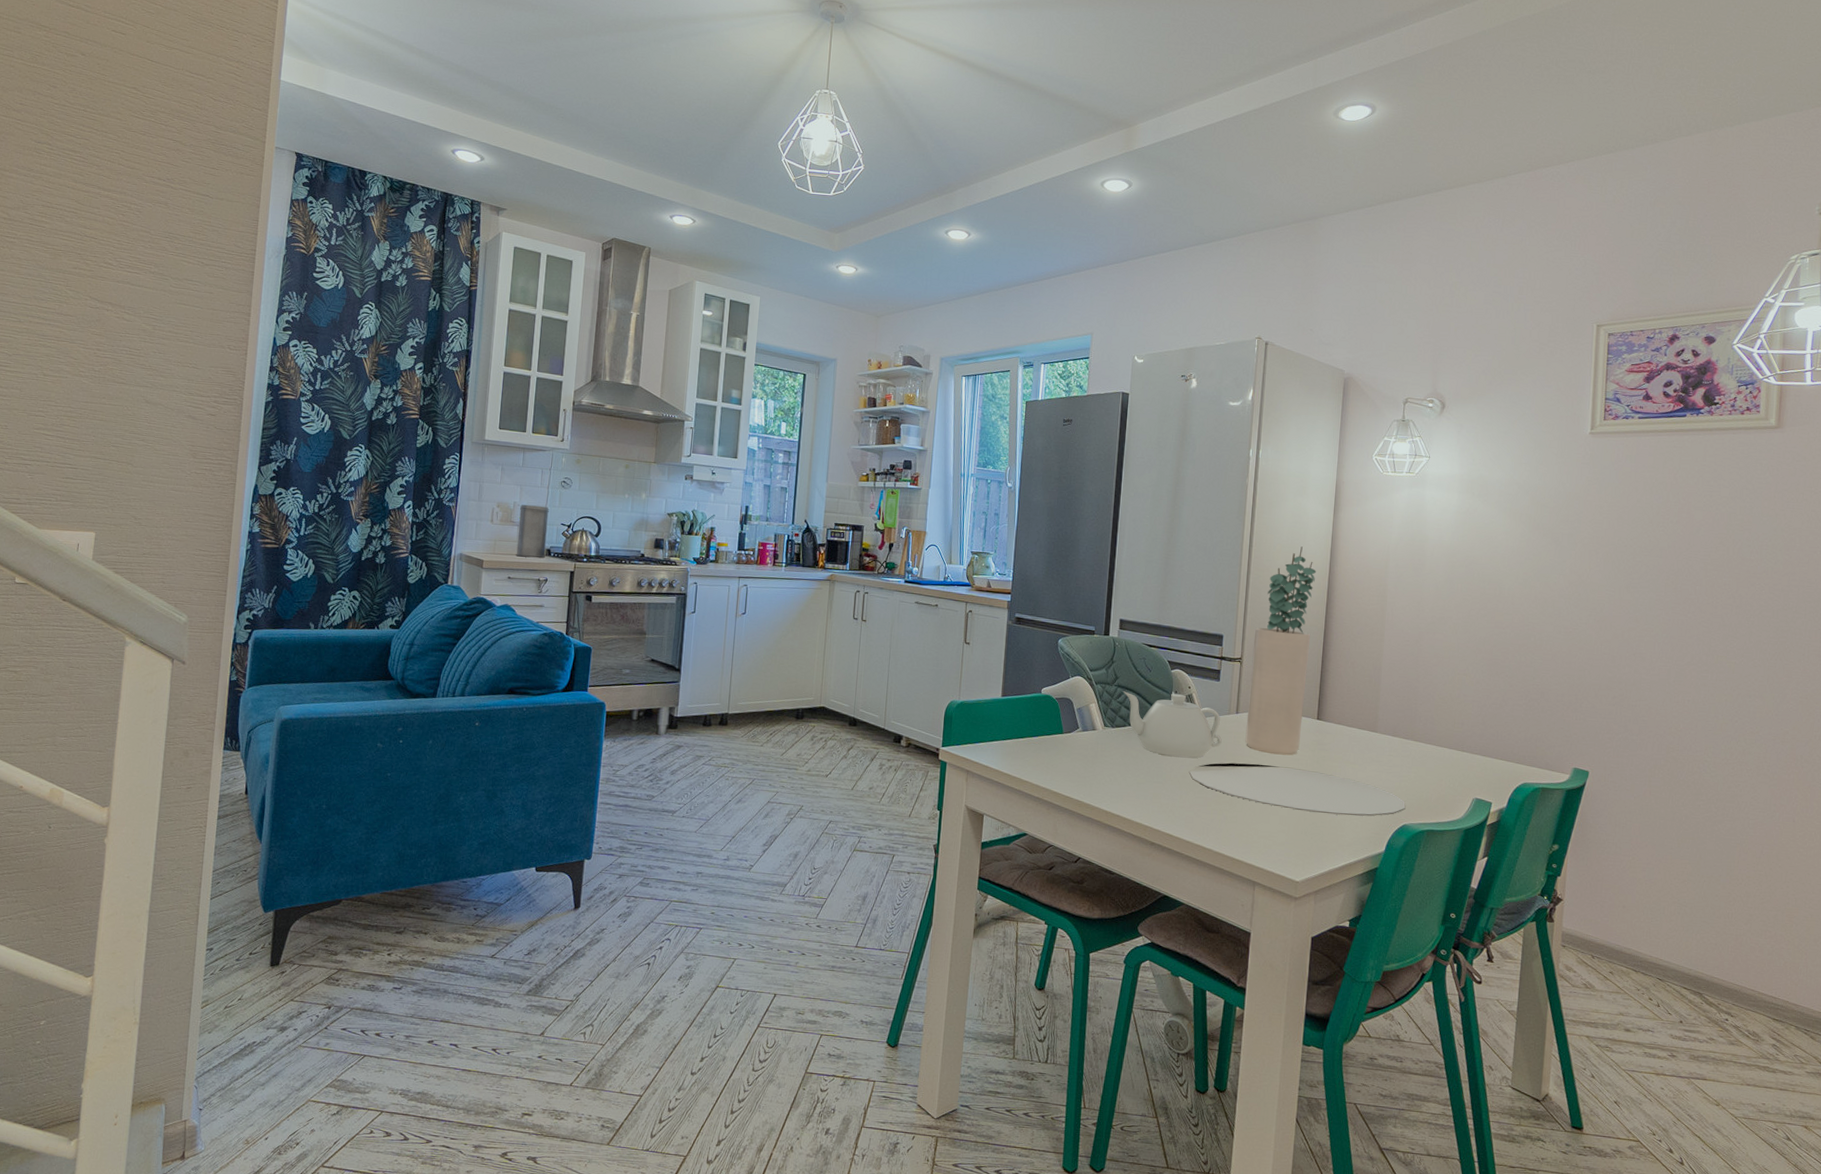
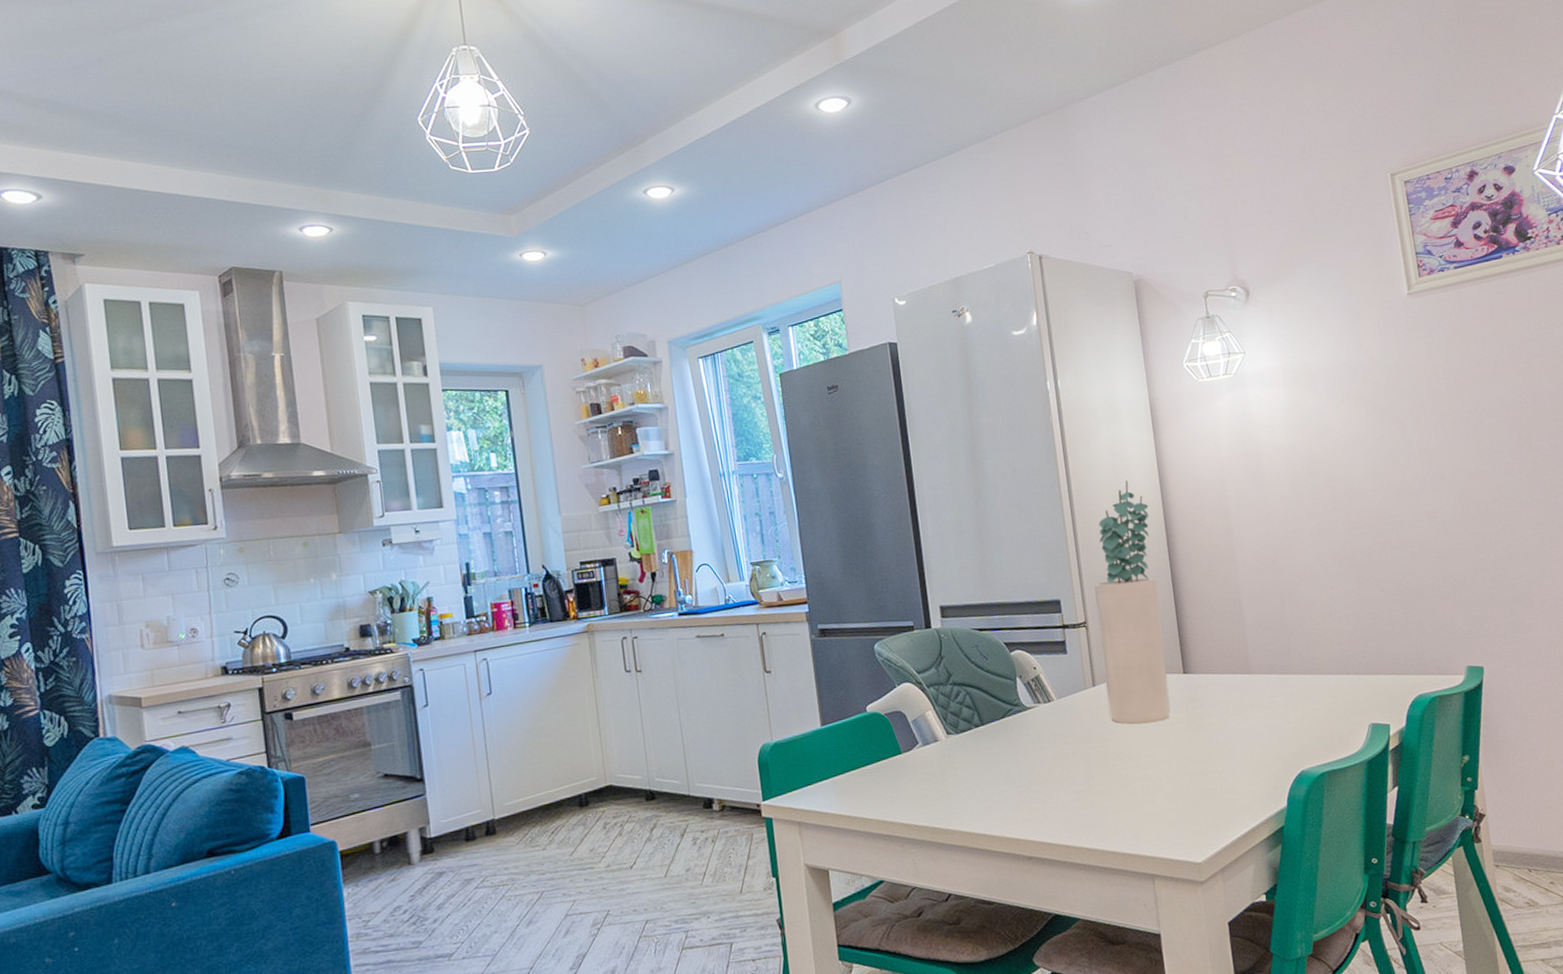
canister: present [516,505,549,559] -> none [176,614,223,684]
teapot: present [1123,691,1222,759] -> none [960,677,1084,754]
placemat: present [1188,762,1405,816] -> none [1053,732,1299,784]

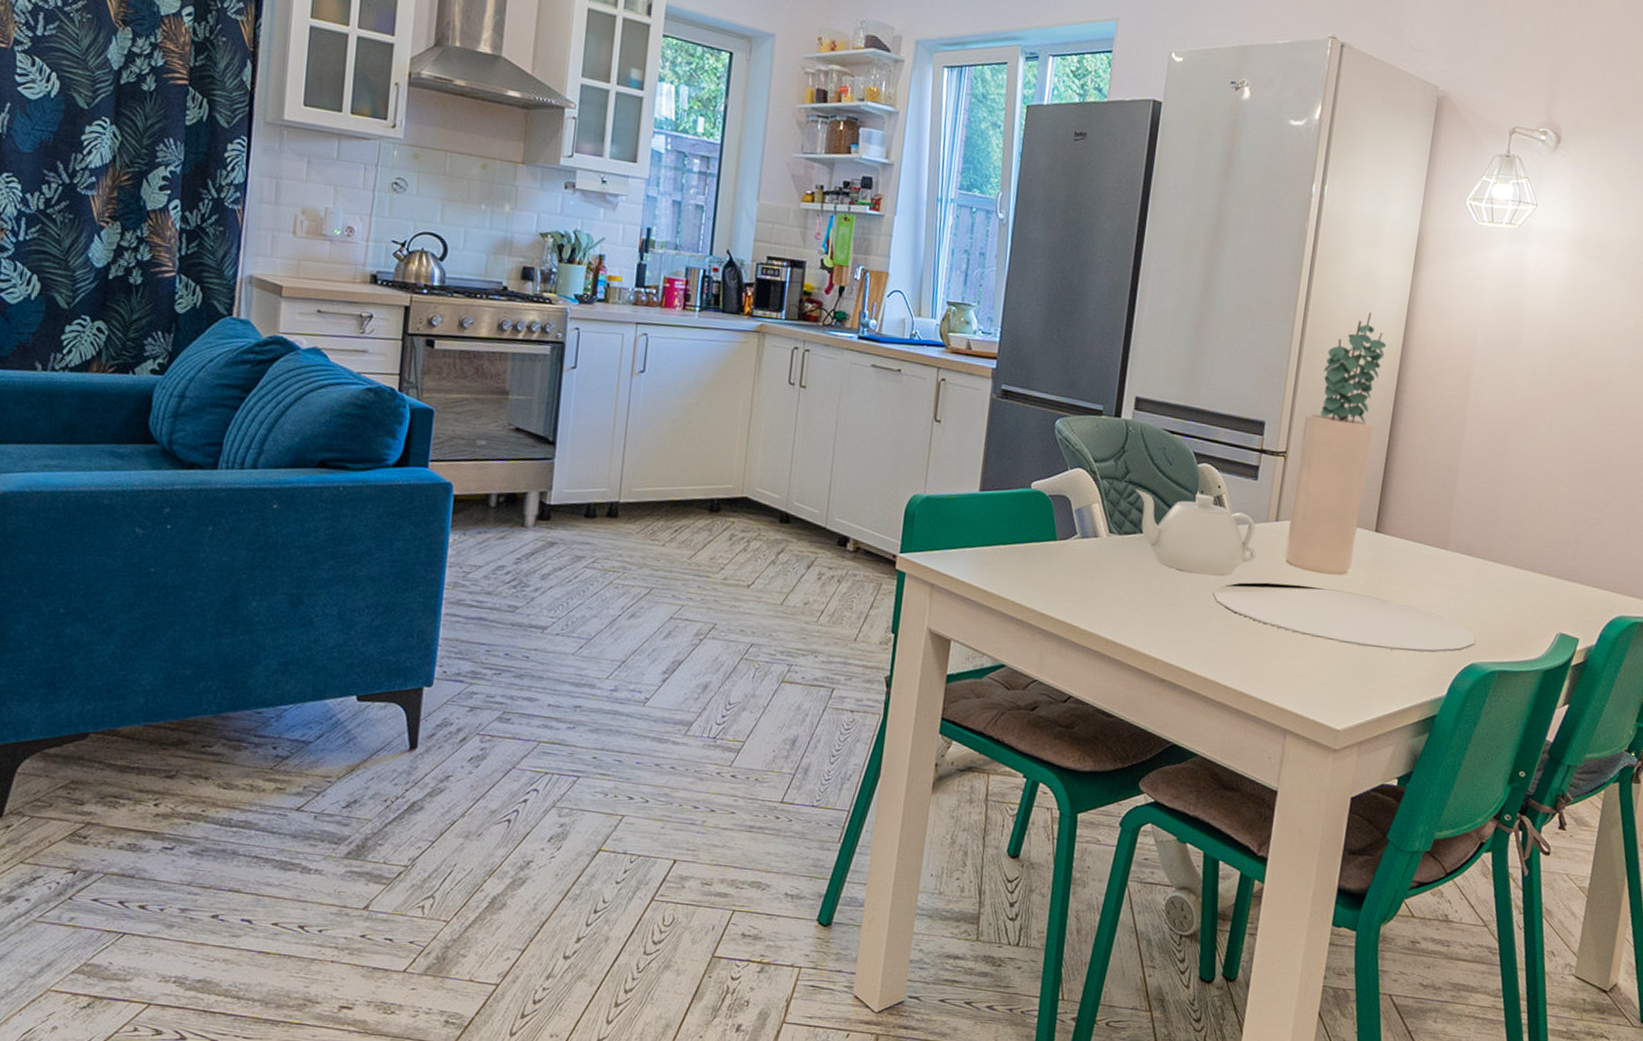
teapot: none [960,677,1084,754] -> present [1135,489,1256,576]
placemat: none [1053,732,1299,784] -> present [1212,582,1476,653]

